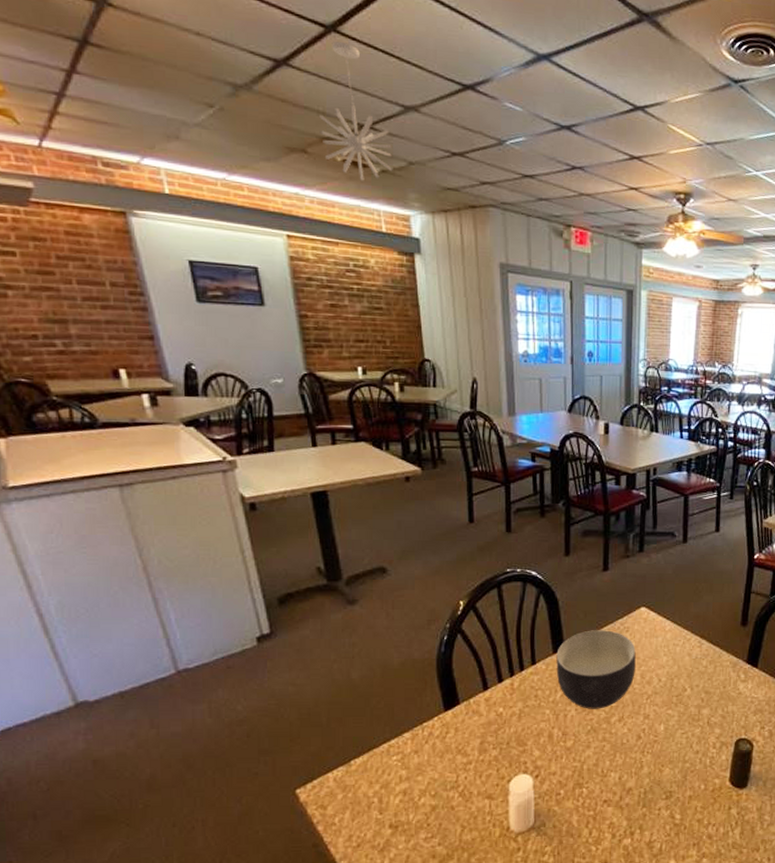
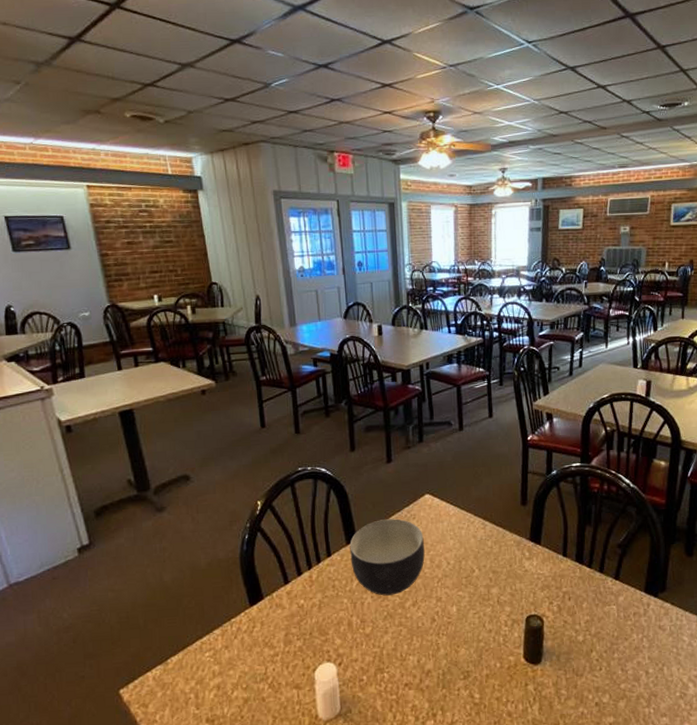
pendant light: present [320,40,393,181] -> none [109,15,175,132]

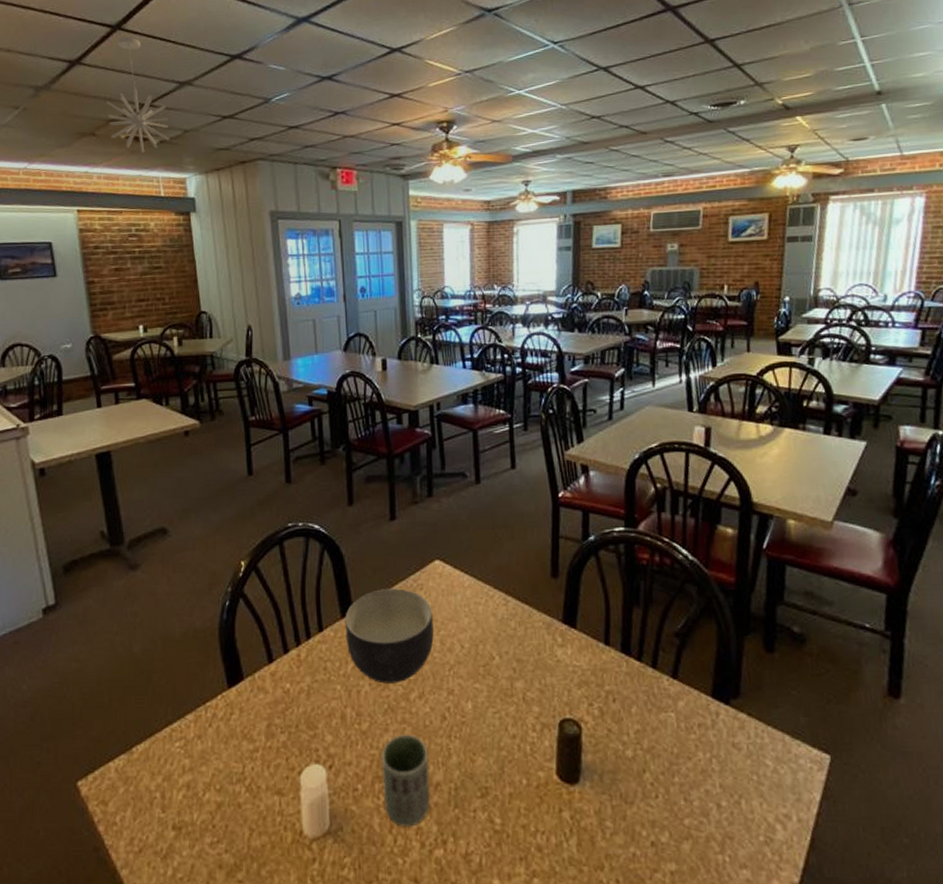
pendant light: none [109,15,175,132] -> present [106,36,170,153]
cup: none [382,634,423,707] -> present [381,734,431,828]

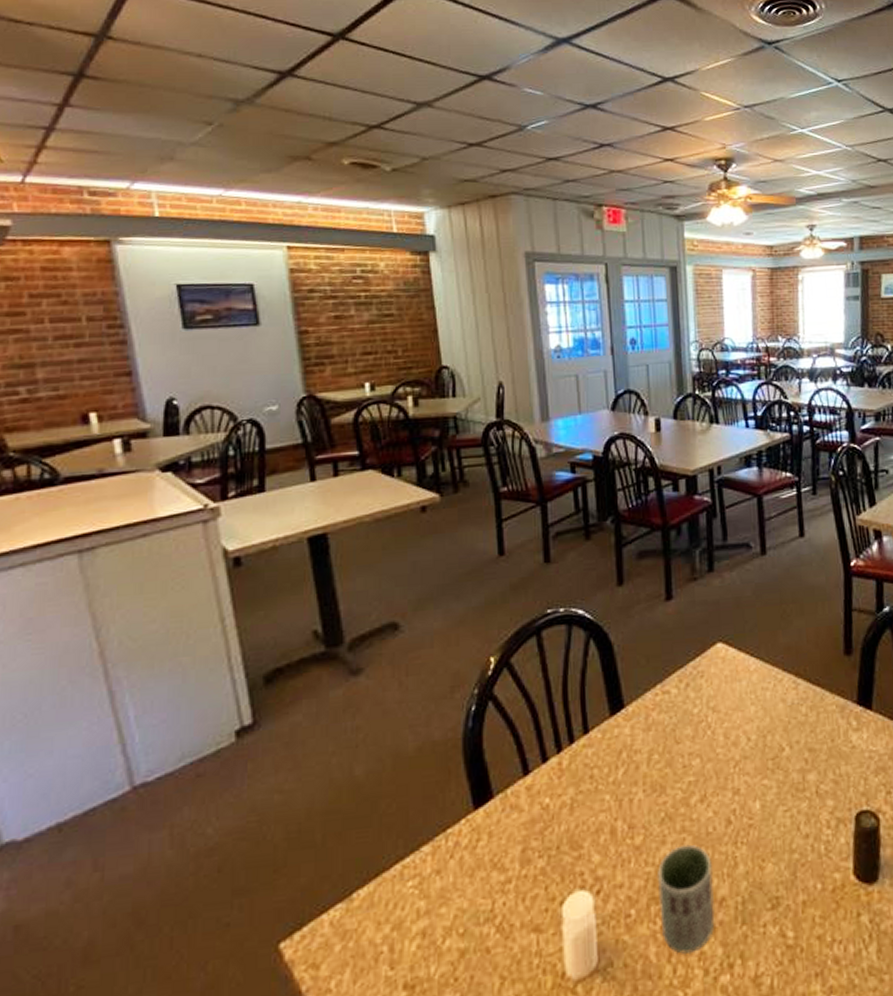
pendant light: present [106,36,170,153] -> none [325,47,405,182]
bowl: present [345,588,434,684] -> none [614,677,717,789]

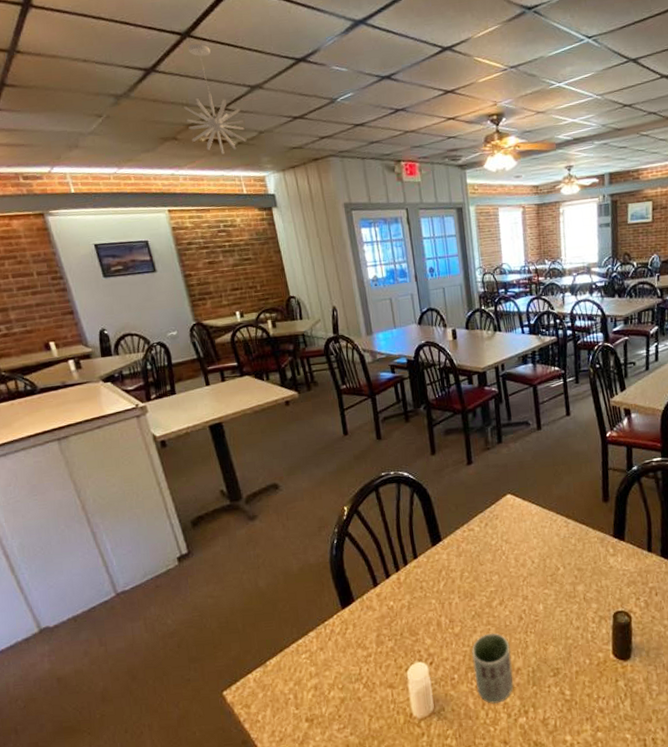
pendant light: none [325,47,405,182] -> present [184,43,247,155]

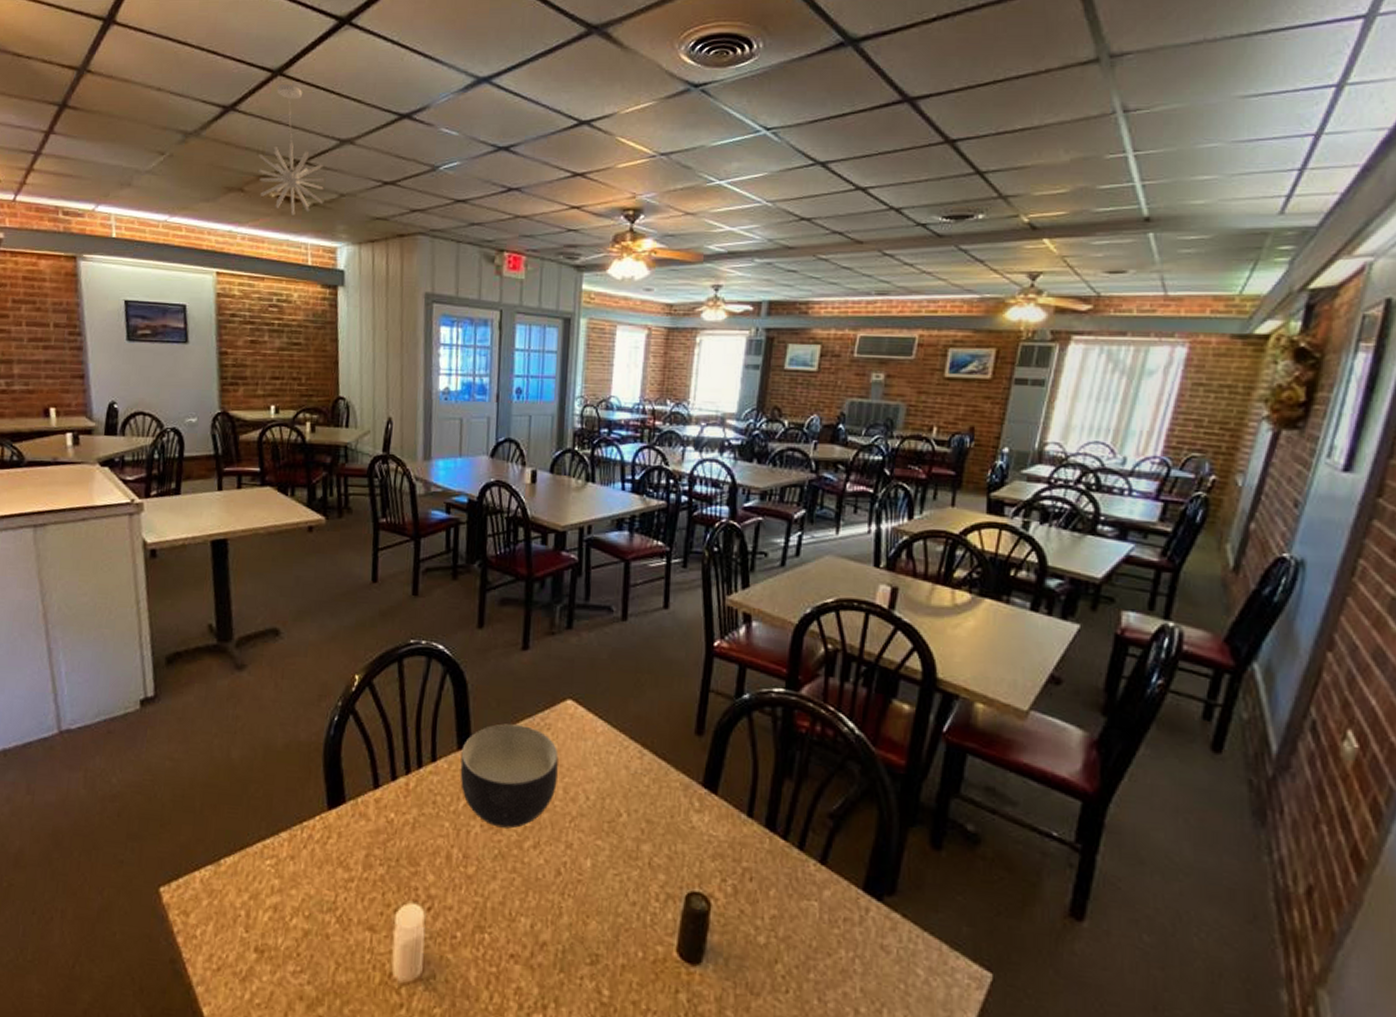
bowl: none [435,519,510,596] -> present [460,724,559,829]
cup: present [472,633,514,705] -> none [483,884,538,986]

